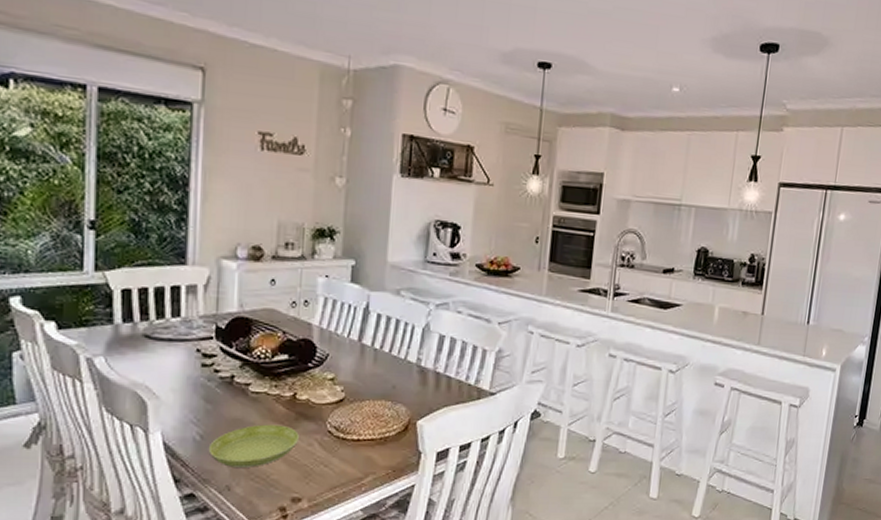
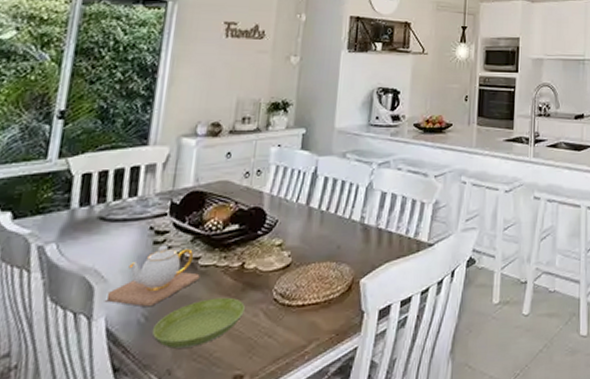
teapot: none [158,368,252,427] -> present [104,244,200,307]

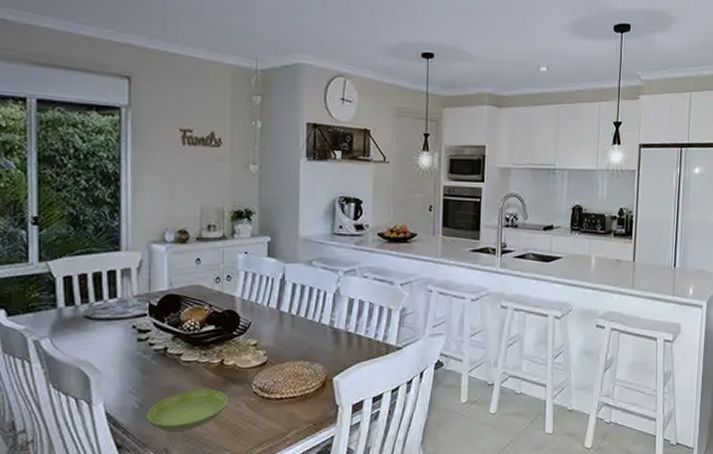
teapot: present [104,244,200,307] -> none [100,342,184,396]

